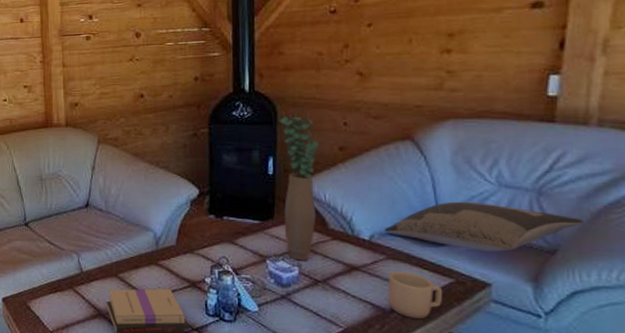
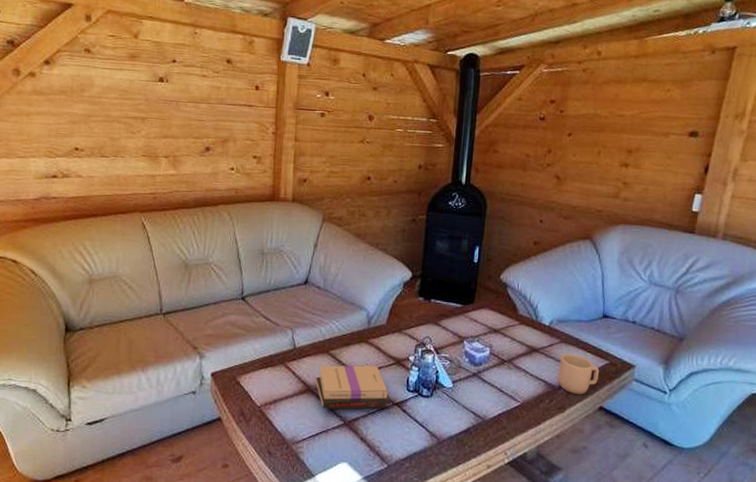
vase: present [280,110,320,261] -> none [481,204,519,343]
pillow: present [384,201,584,252] -> none [561,295,704,339]

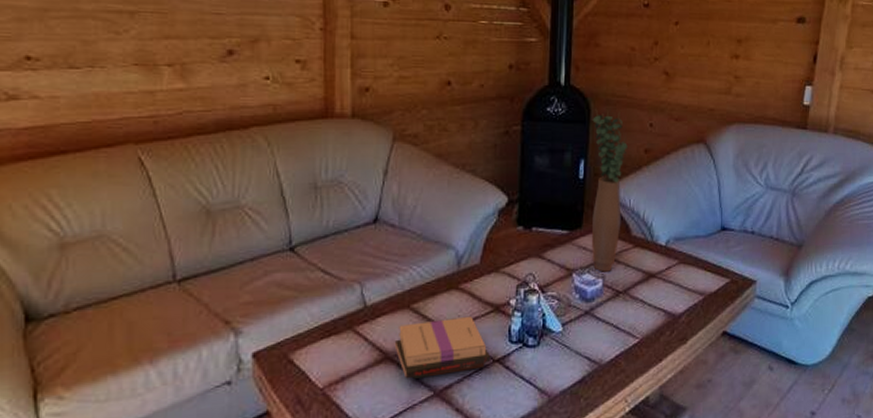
vase: none [481,204,519,343] -> present [591,108,628,272]
mug: present [557,353,600,394] -> none [677,275,721,321]

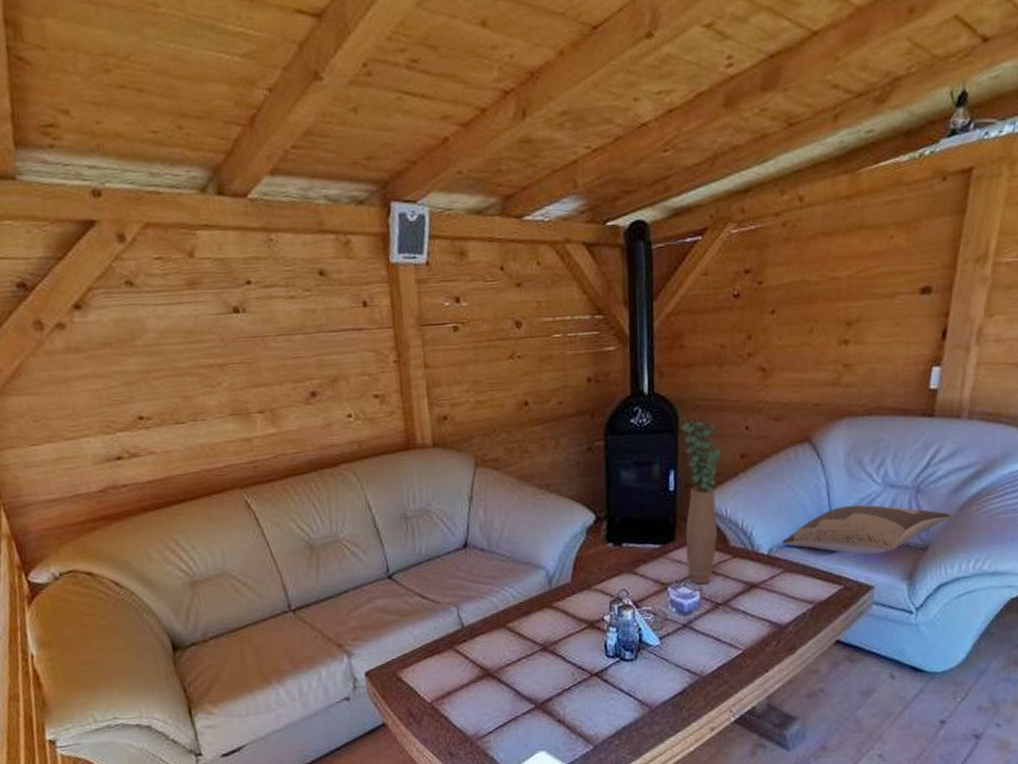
books: present [394,315,491,380] -> none [493,632,589,694]
pillow: none [678,203,820,251] -> present [782,504,951,555]

